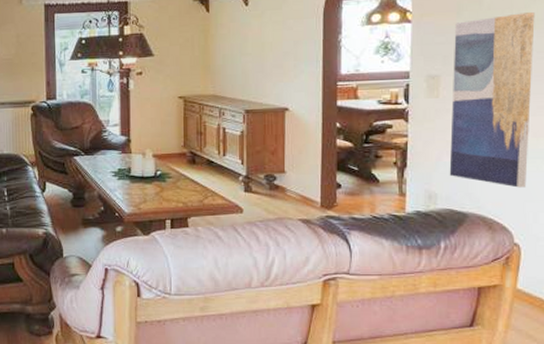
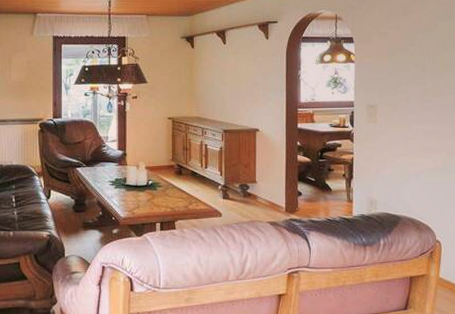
wall art: present [449,12,535,188] -> none [386,58,446,196]

